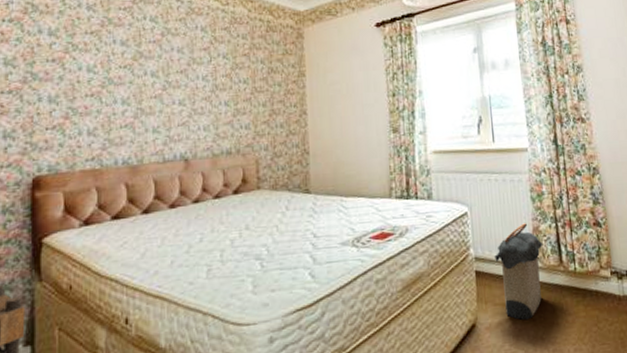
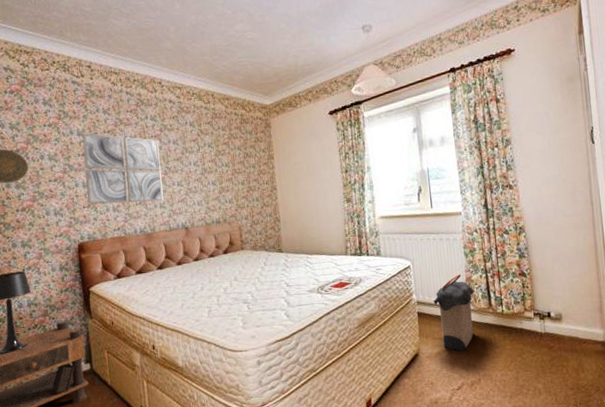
wall art: none [52,32,159,126] -> present [82,133,164,205]

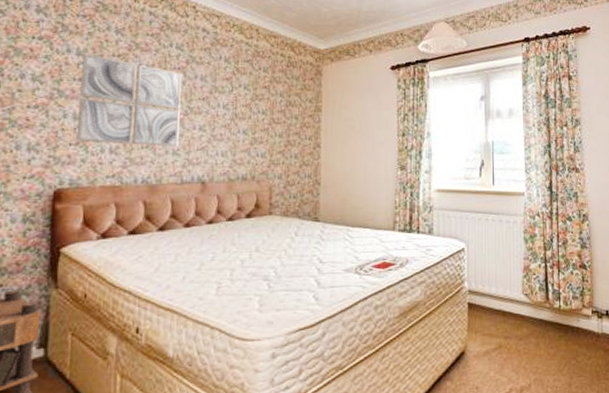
laundry hamper: present [433,274,475,352] -> none [487,262,532,351]

